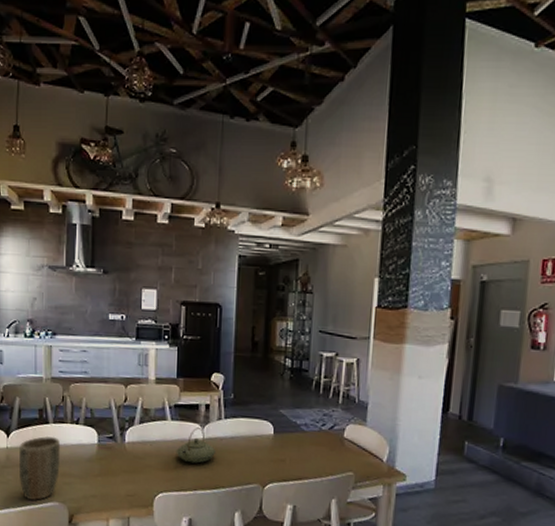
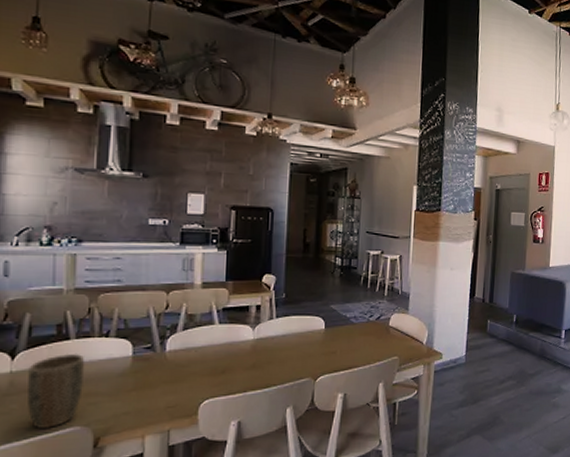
teapot: present [176,427,216,464] -> none [224,329,268,365]

